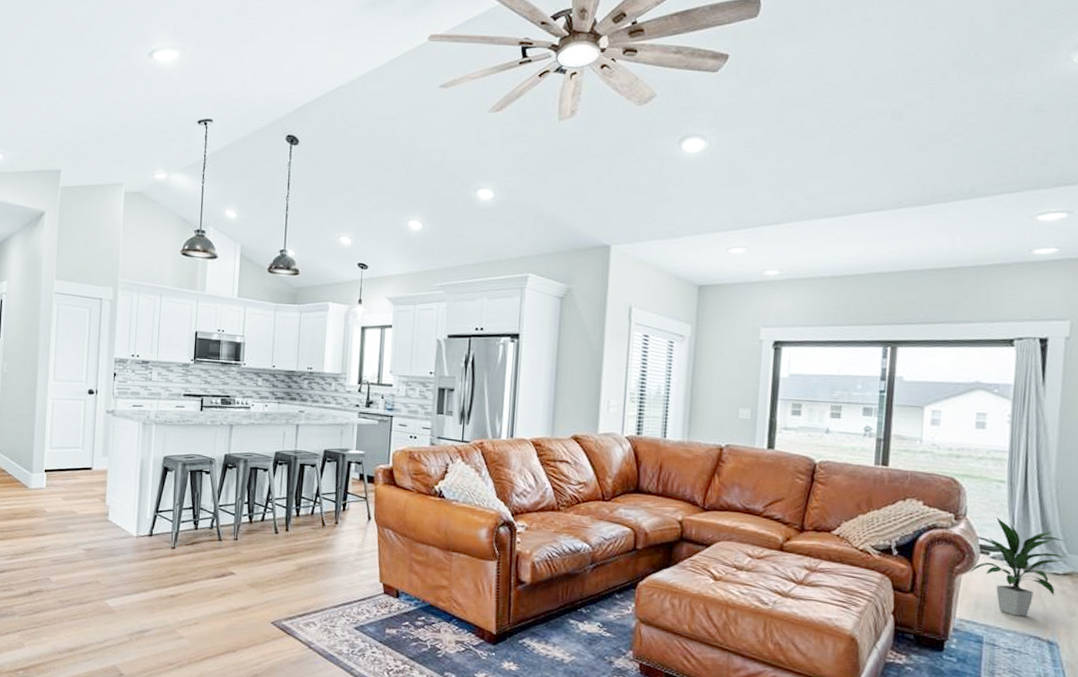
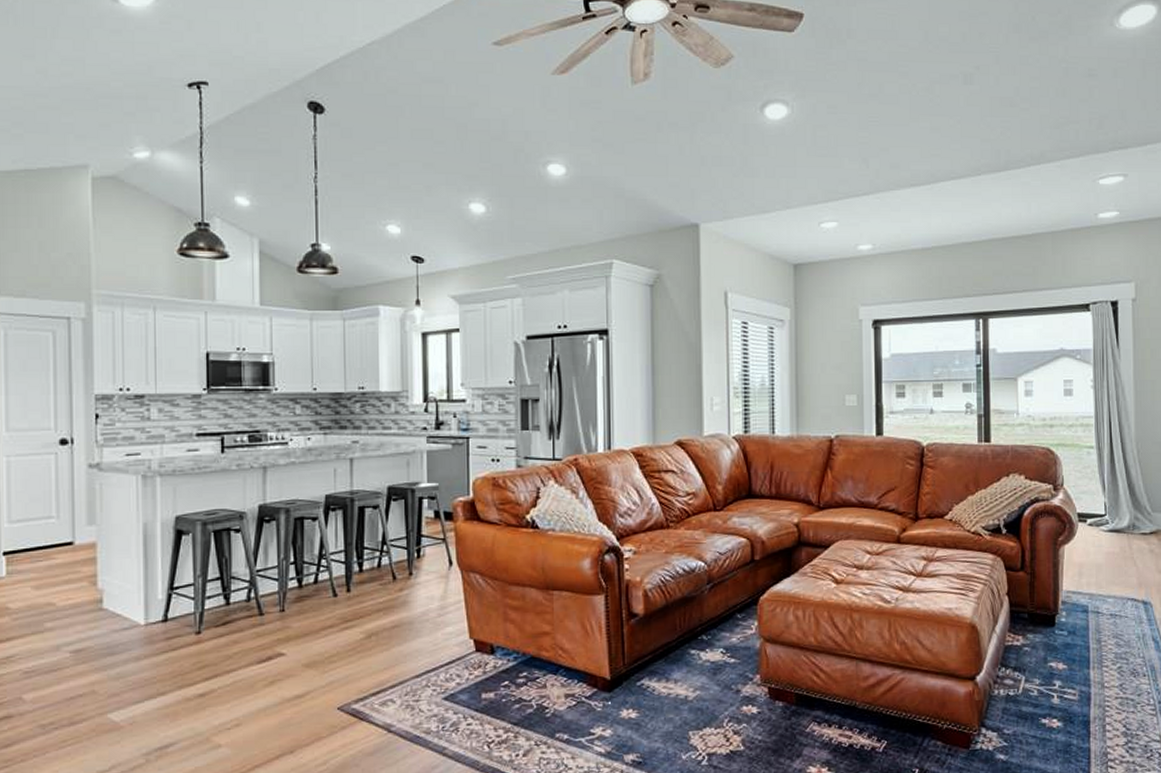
indoor plant: present [969,517,1067,617] -> none [1071,484,1151,581]

